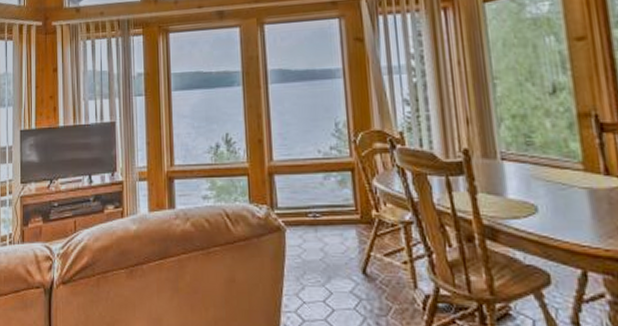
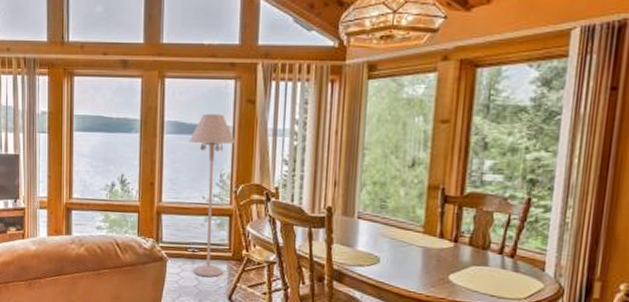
floor lamp: none [296,56,352,247] -> present [188,113,235,278]

